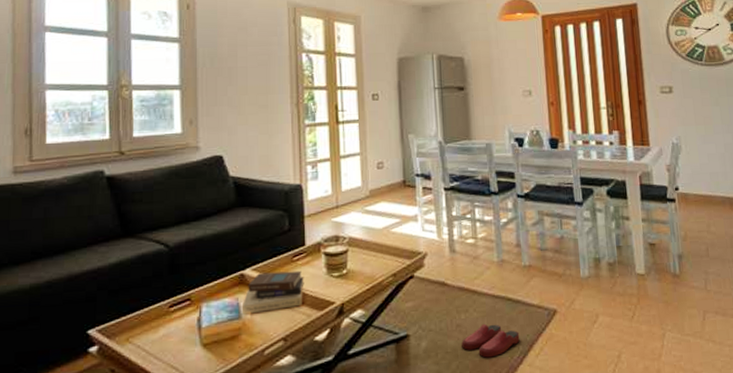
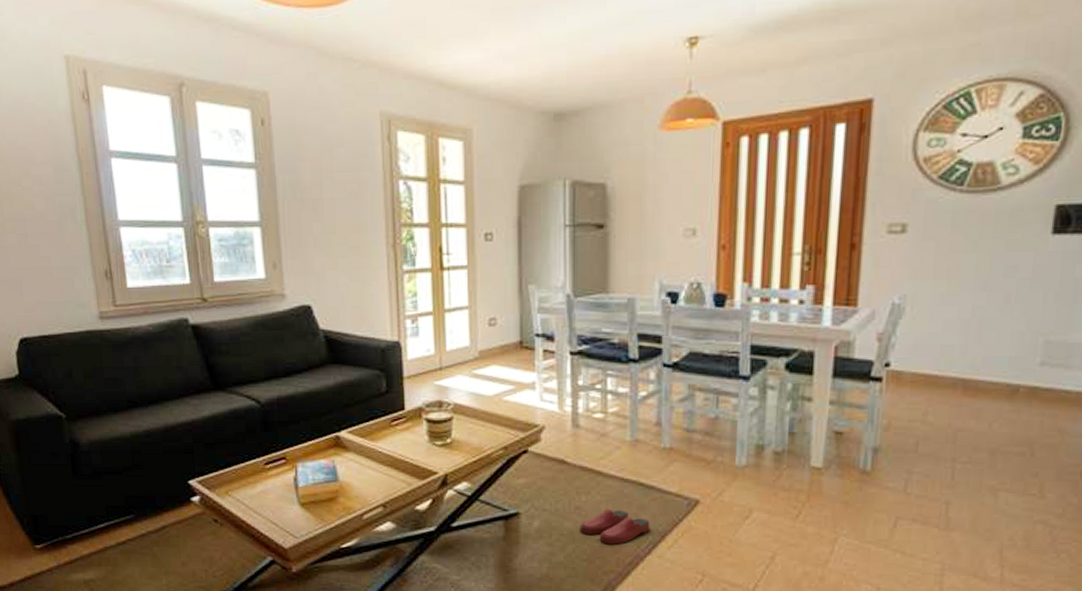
books: present [241,270,304,315] -> none [338,436,404,478]

